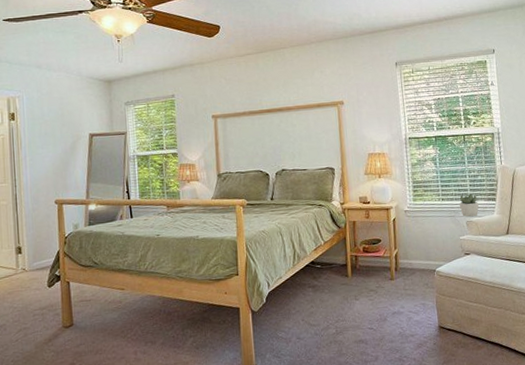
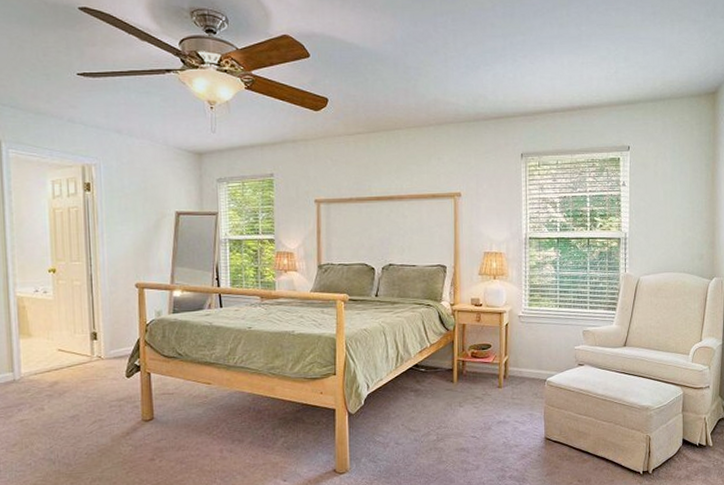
succulent plant: present [460,193,479,218] -> none [578,301,597,327]

